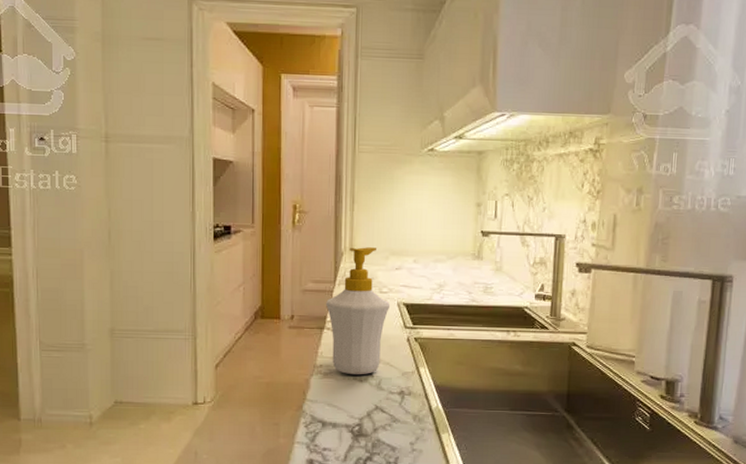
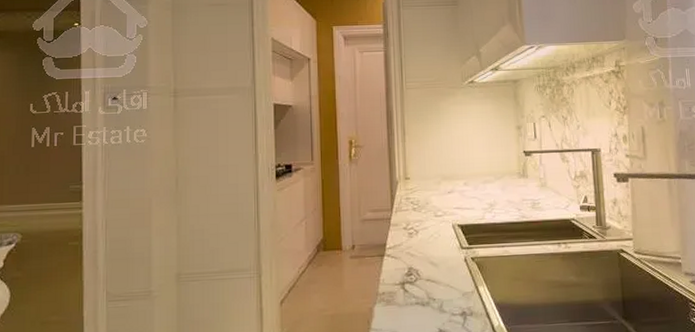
soap bottle: present [326,247,391,375] -> none [385,174,446,300]

